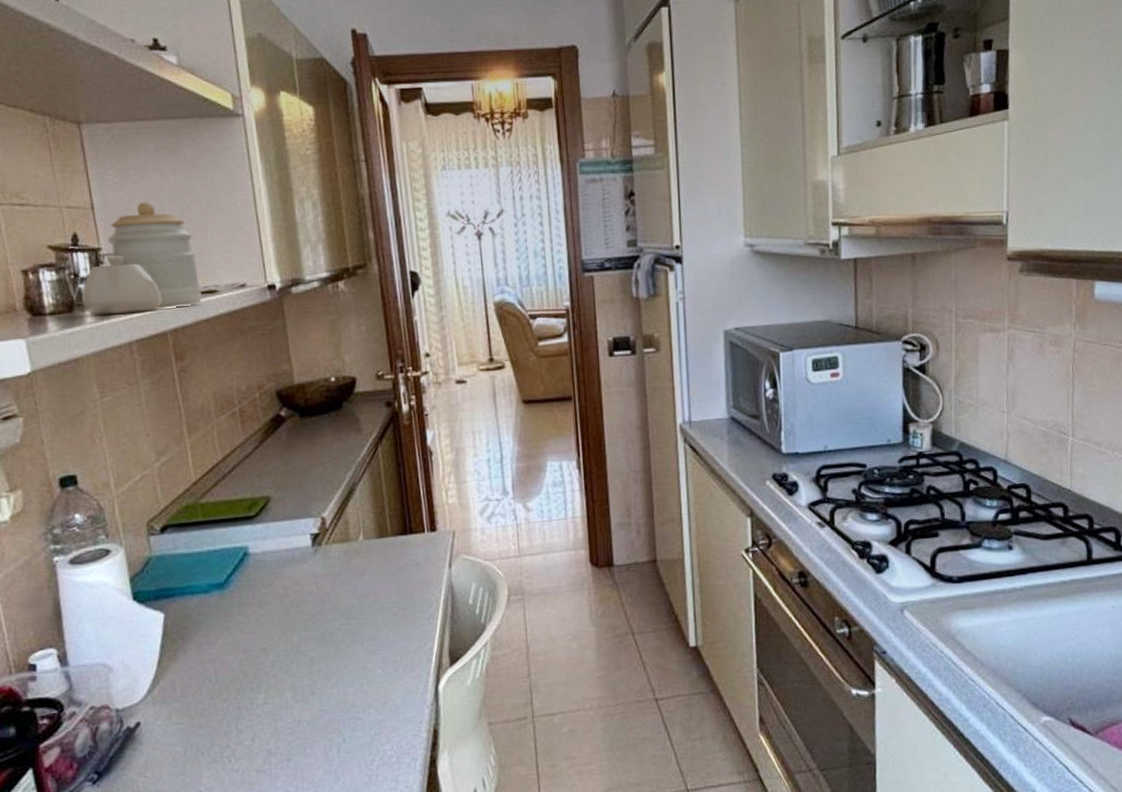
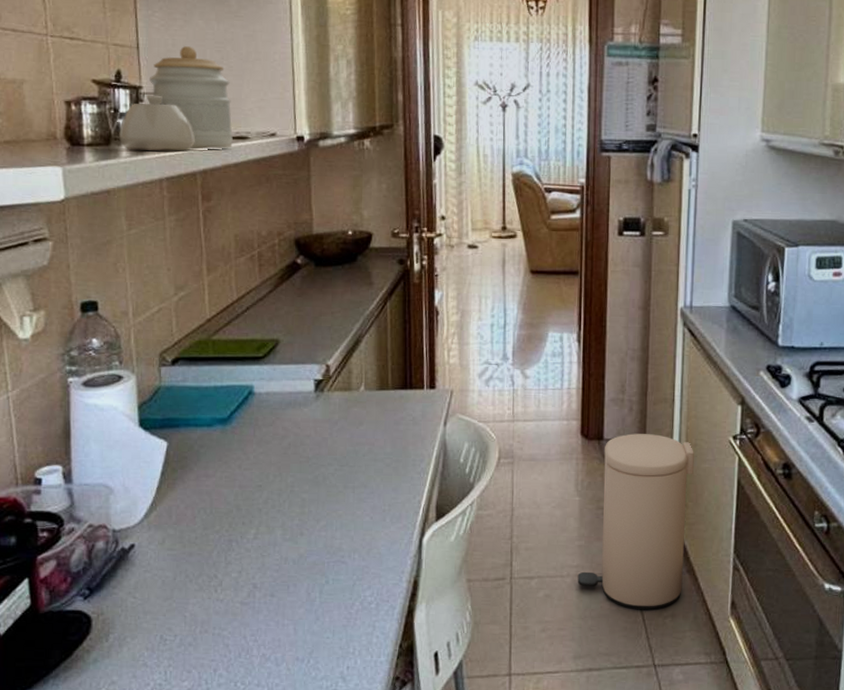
pedal bin: none [600,555,708,736] -> present [577,433,694,611]

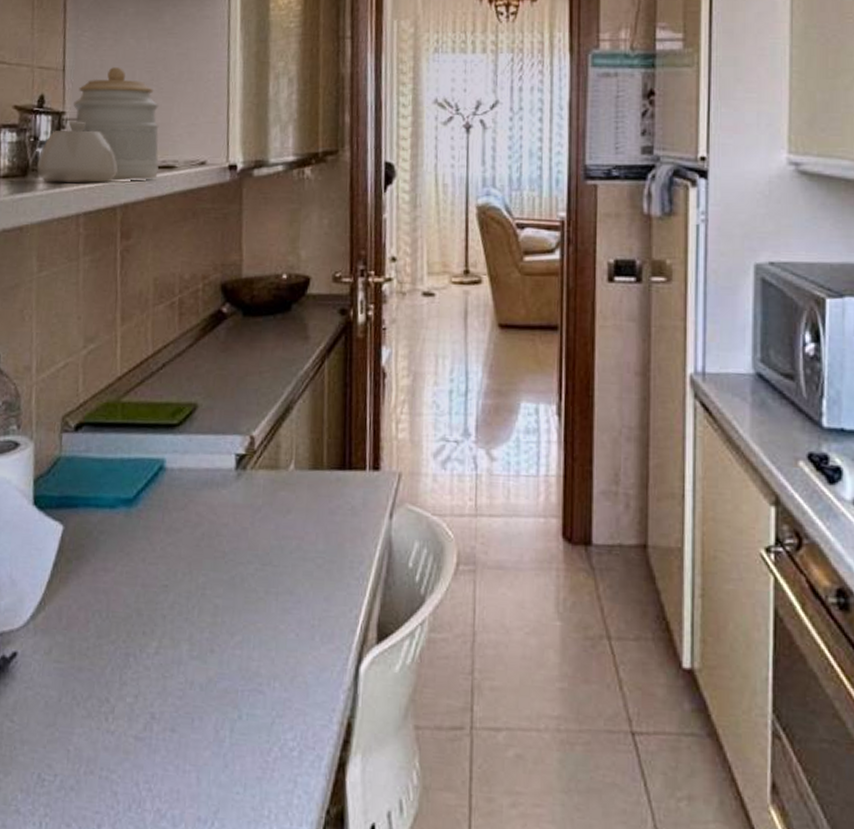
pedal bin: present [577,433,694,611] -> none [559,538,713,788]

